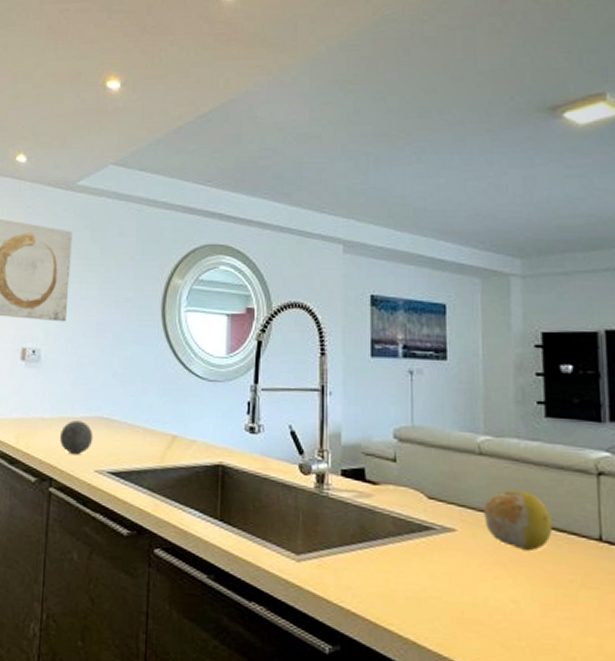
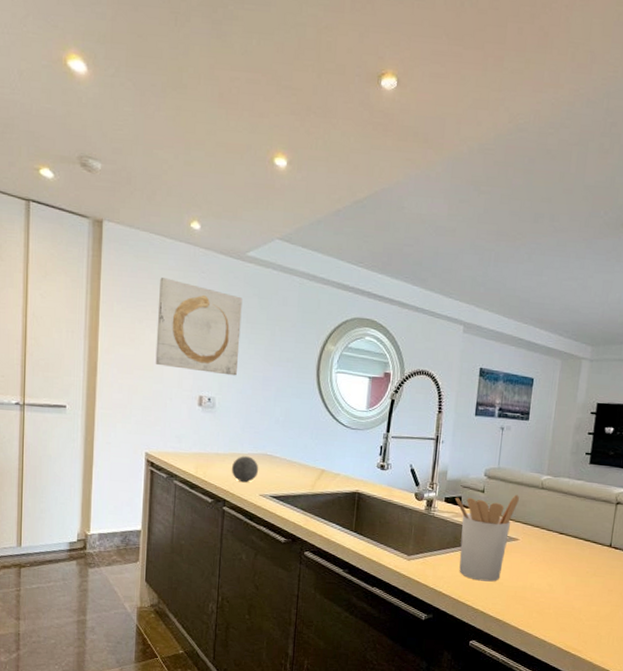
utensil holder: none [356,464,448,595] -> present [455,494,519,582]
fruit: present [483,490,553,551] -> none [538,513,583,553]

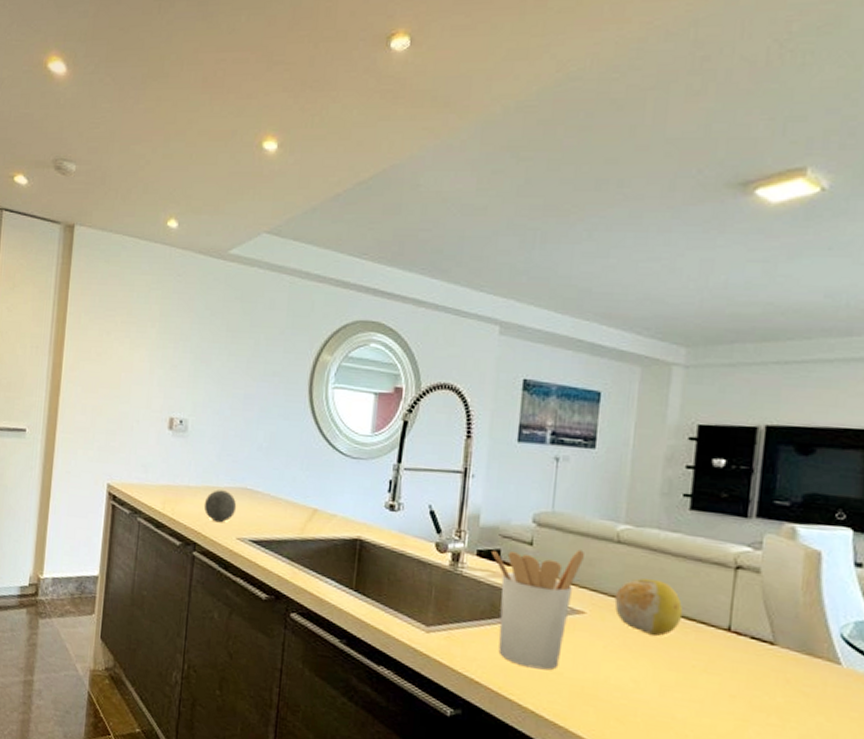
wall art: present [155,278,243,376] -> none [122,284,223,394]
fruit: none [538,513,583,553] -> present [614,578,683,636]

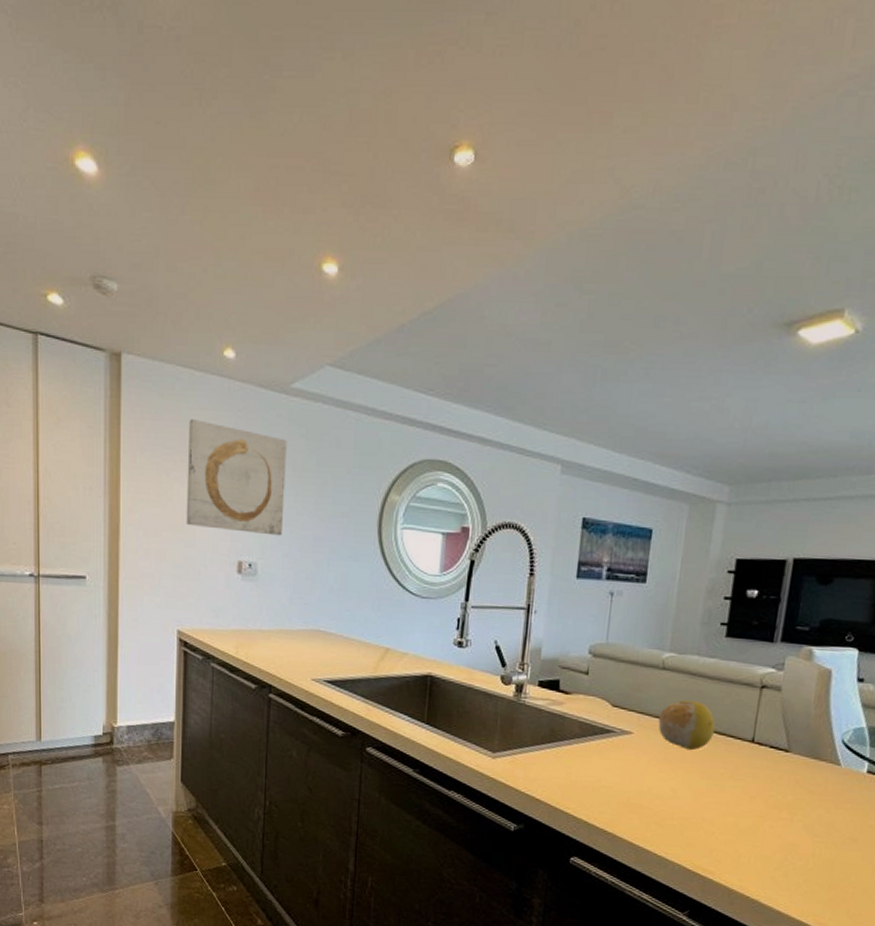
wall art: none [122,284,223,394] -> present [186,419,287,536]
decorative ball: present [203,490,237,523] -> none [277,632,311,665]
utensil holder: present [492,549,584,670] -> none [552,677,633,785]

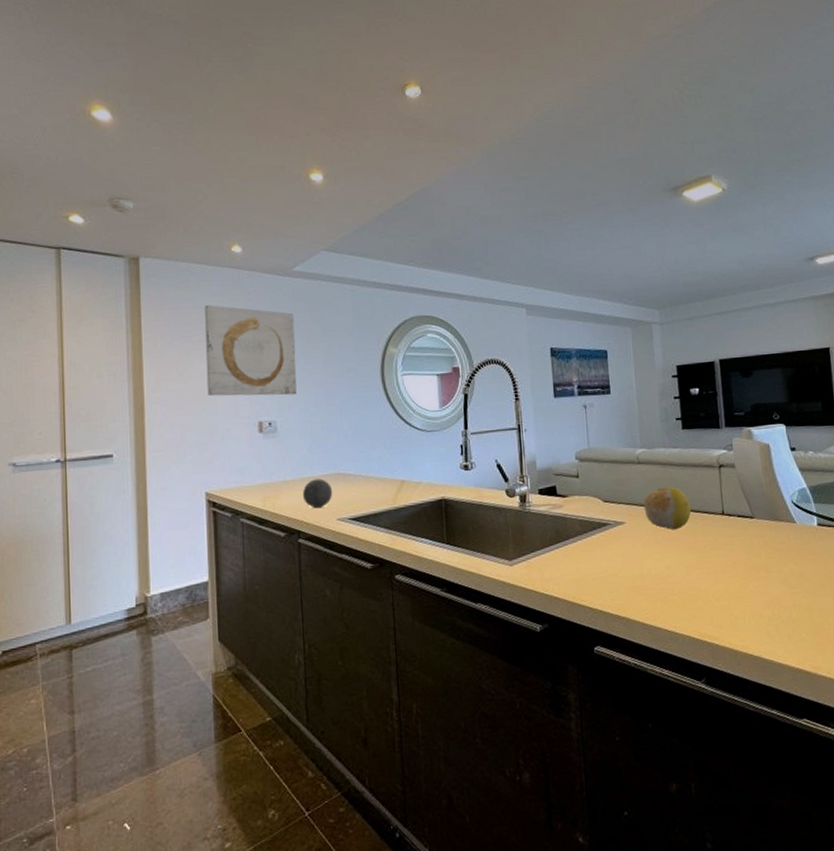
decorative ball: none [277,632,311,665] -> present [302,479,333,509]

